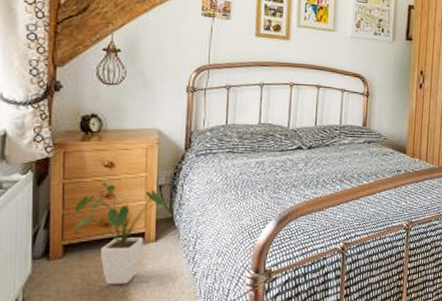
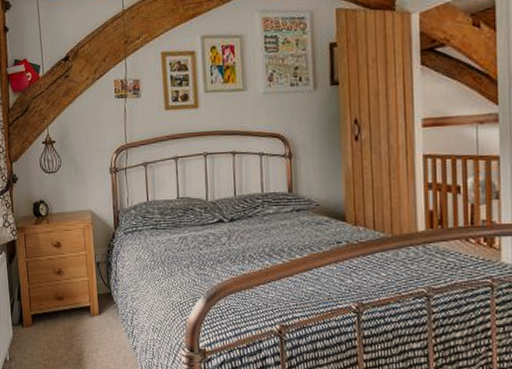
house plant: present [71,183,170,285] -> none [36,261,108,353]

